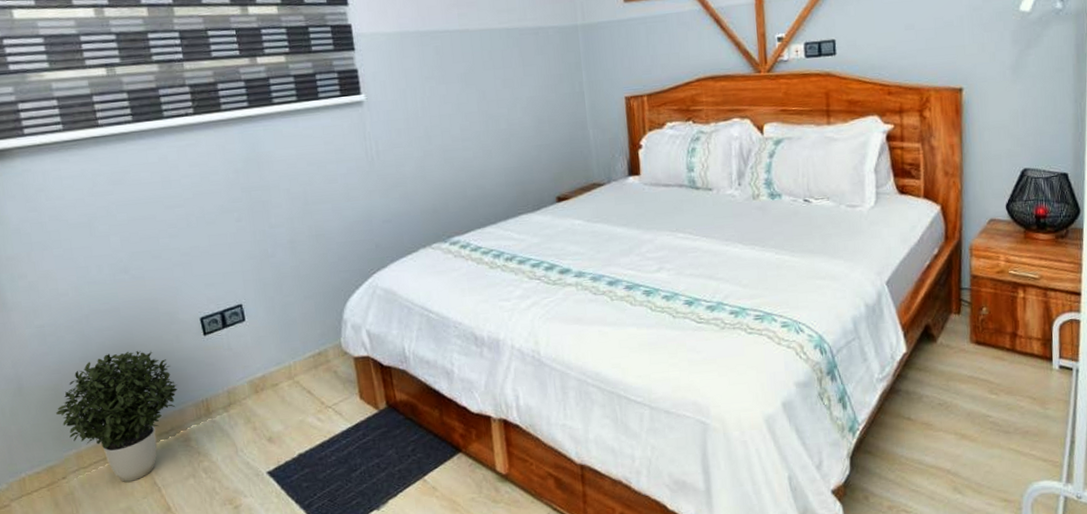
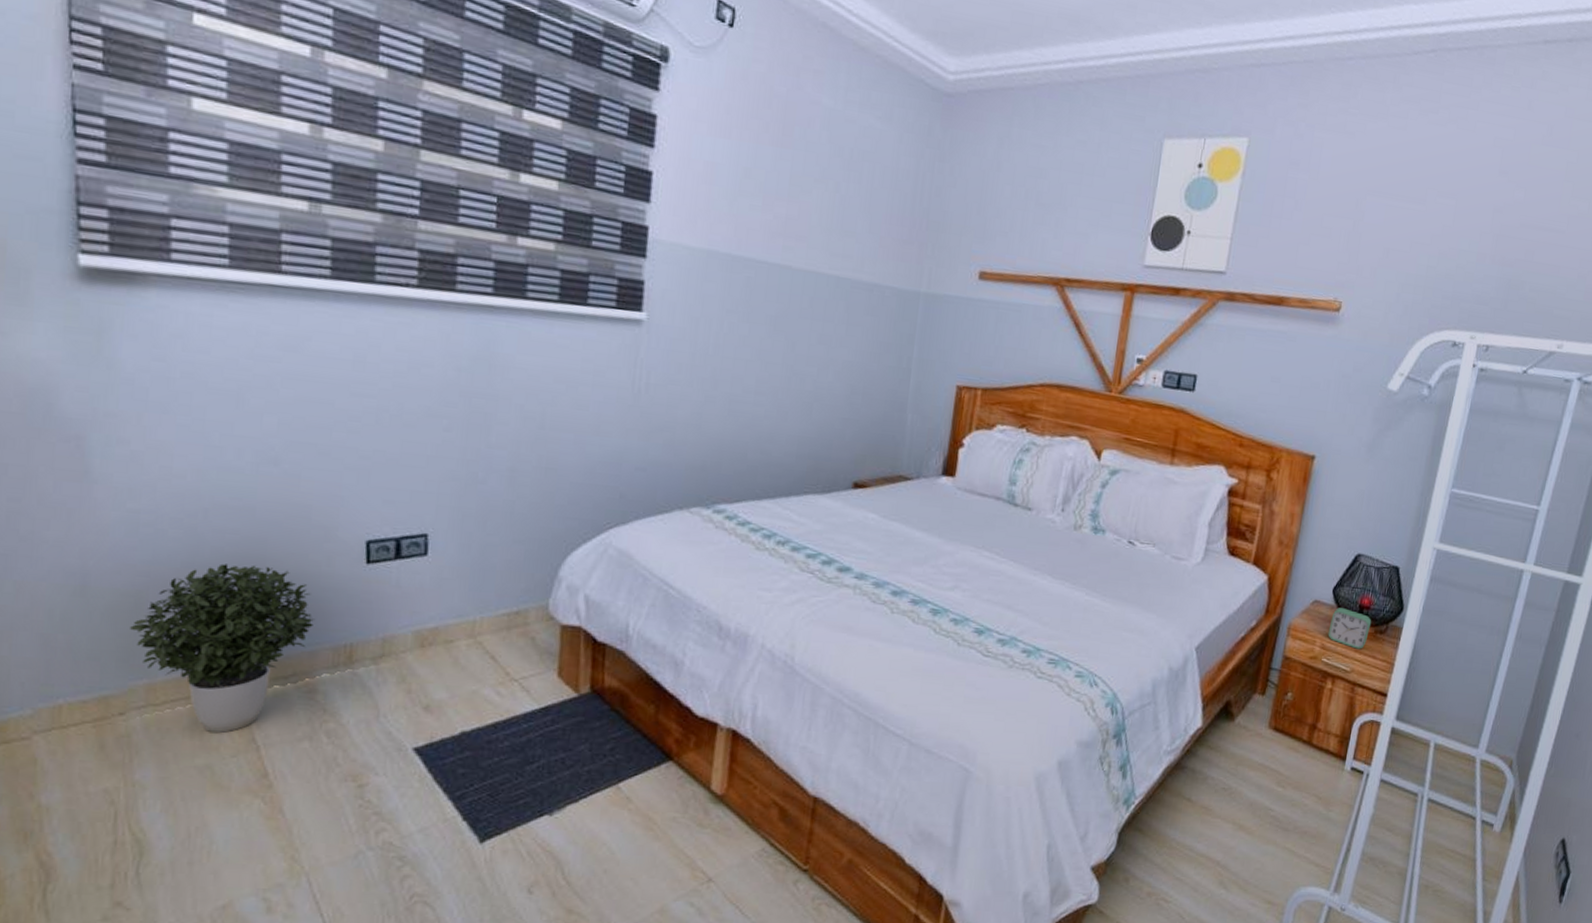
alarm clock: none [1009,221,1051,257] -> present [1328,608,1372,649]

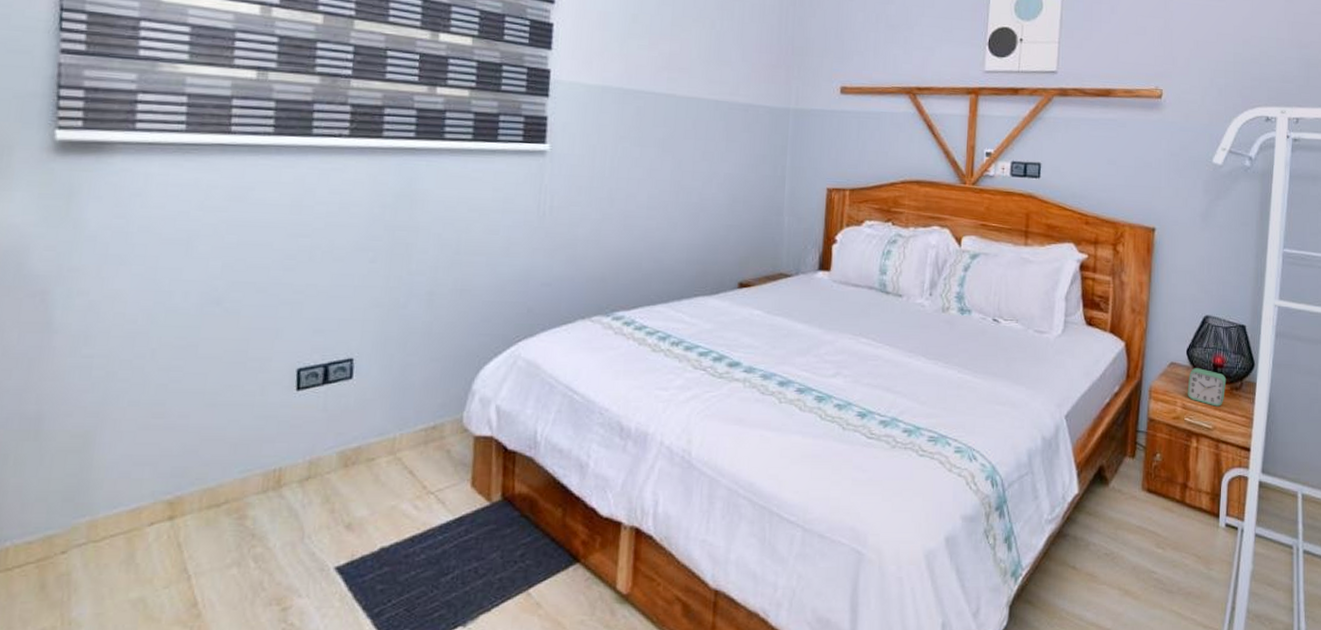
potted plant: present [130,563,316,734] -> none [77,399,248,566]

